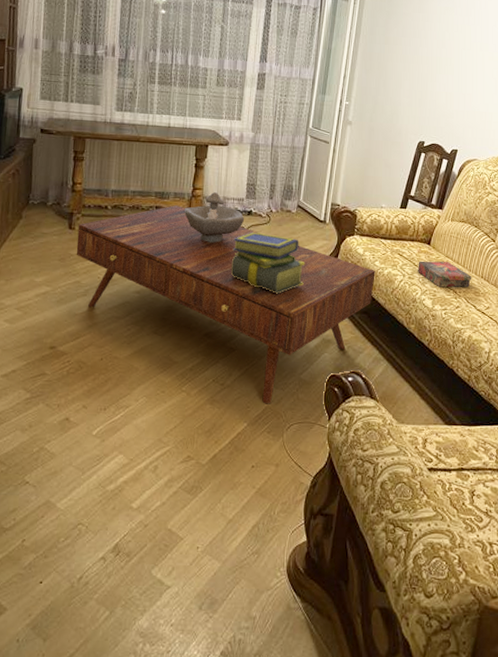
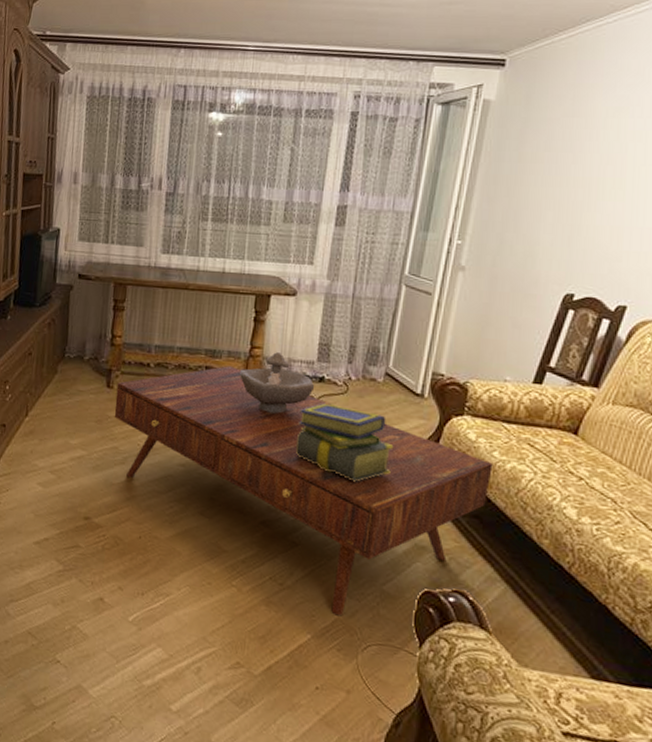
book: present [418,261,472,288] -> none [557,455,643,498]

